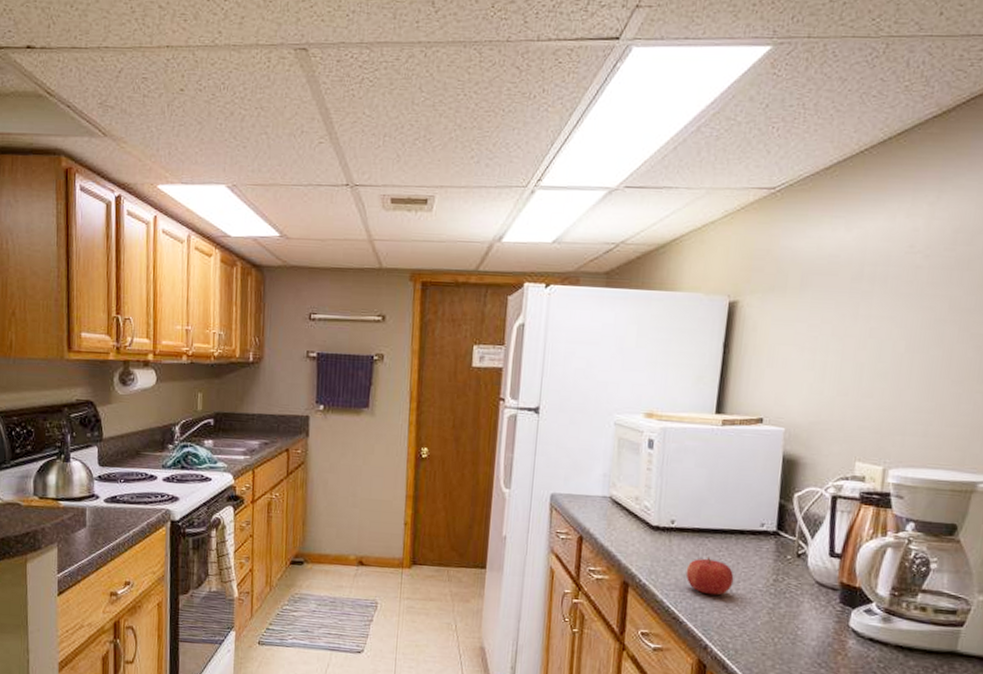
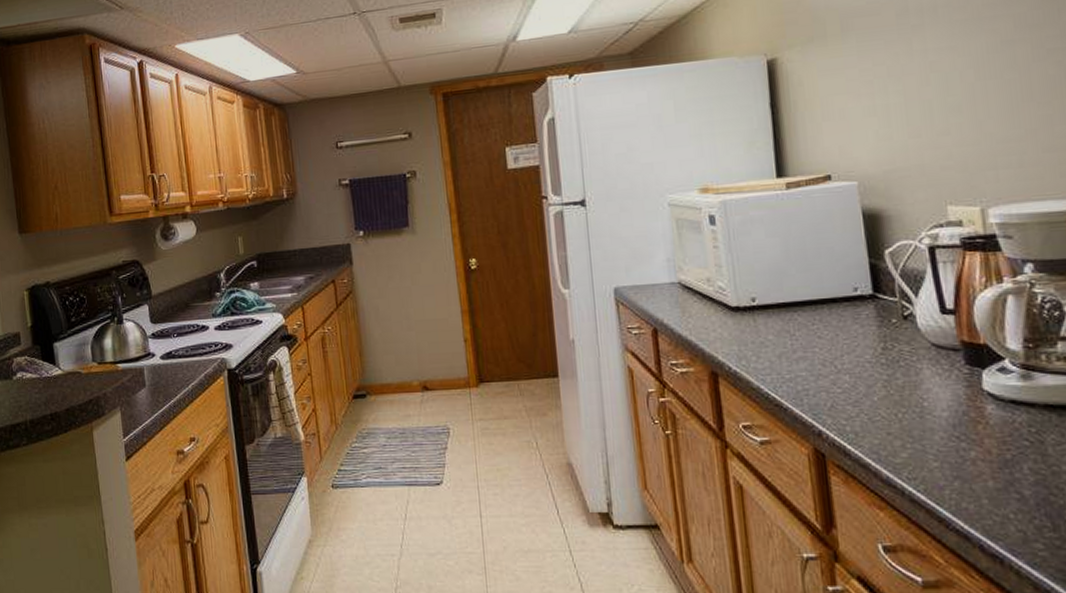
fruit: present [685,557,734,596] -> none [779,332,837,374]

